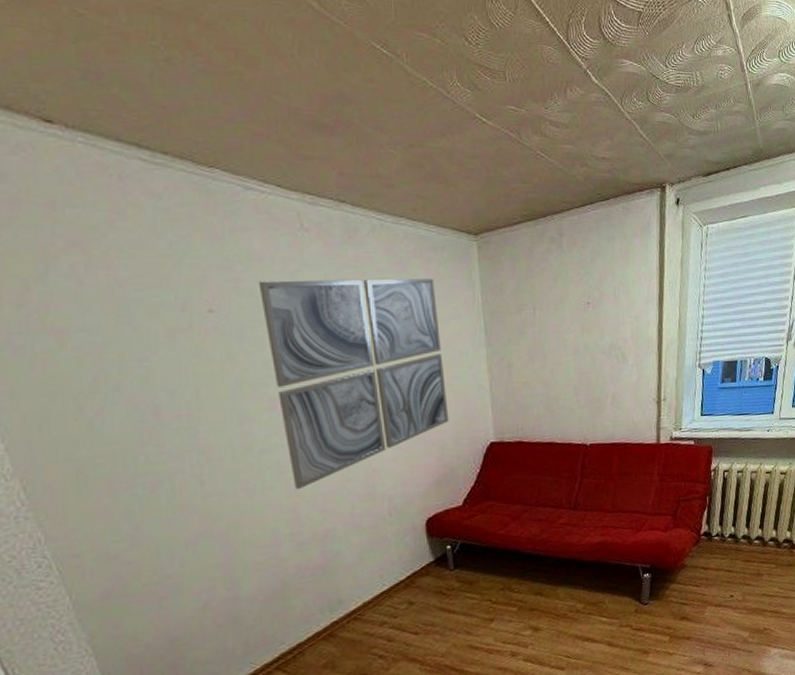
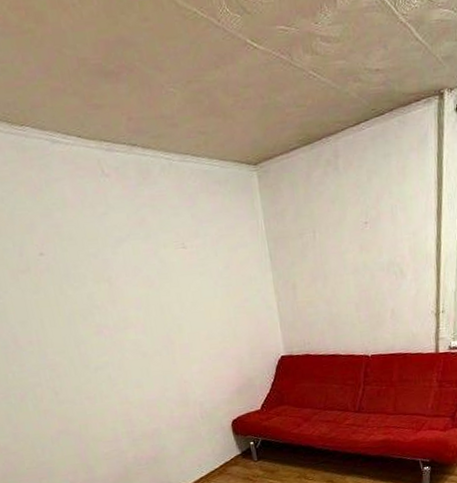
wall art: present [258,278,449,490] -> none [74,211,244,398]

